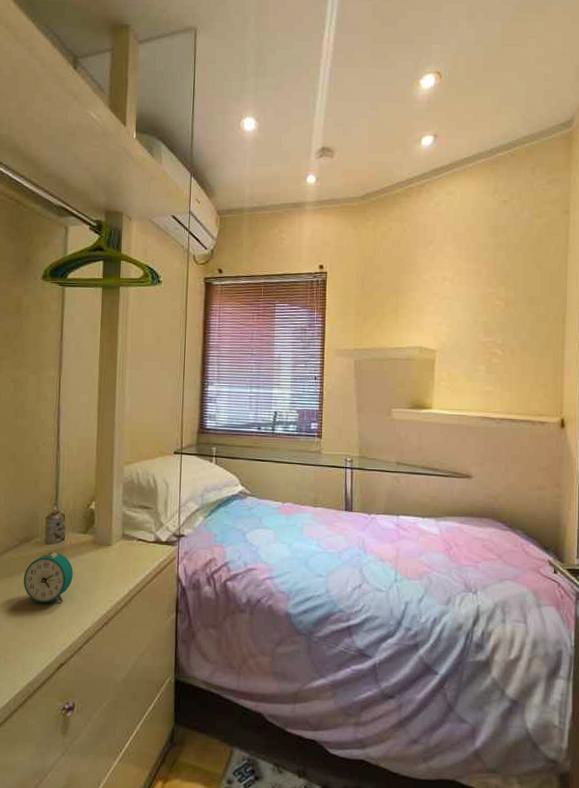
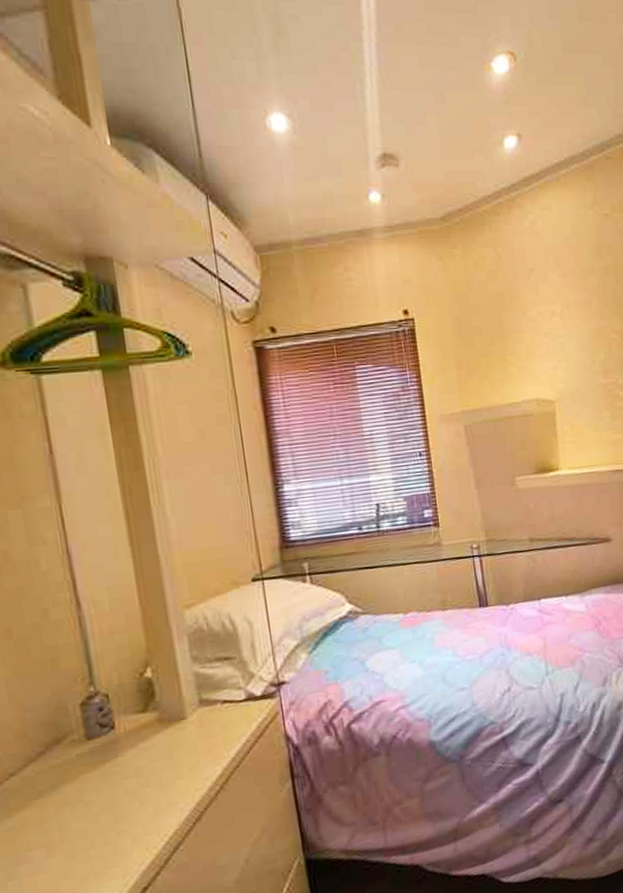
alarm clock: present [23,551,73,603] -> none [61,746,138,820]

